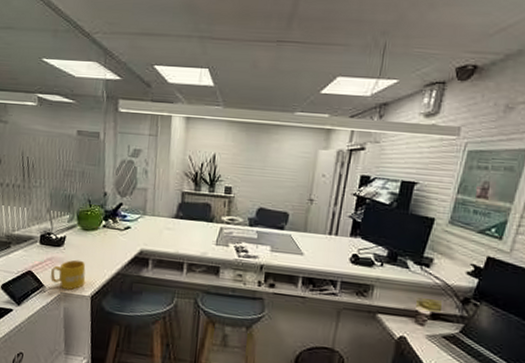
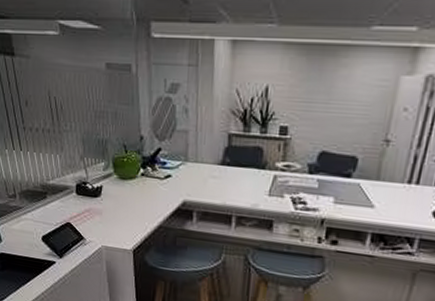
mug: present [50,259,86,290] -> none [90,211,126,244]

